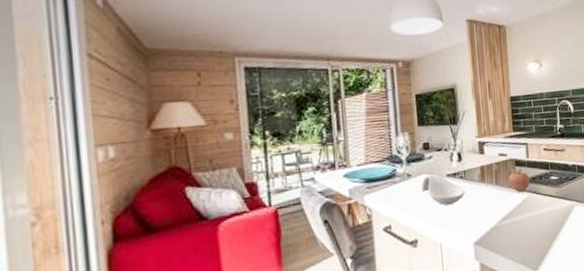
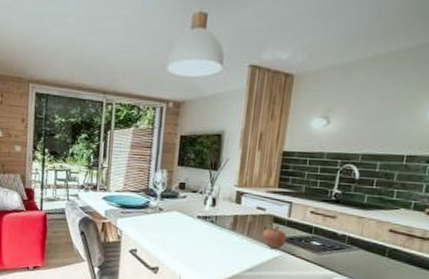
spoon rest: present [420,174,466,206] -> none [169,212,214,244]

